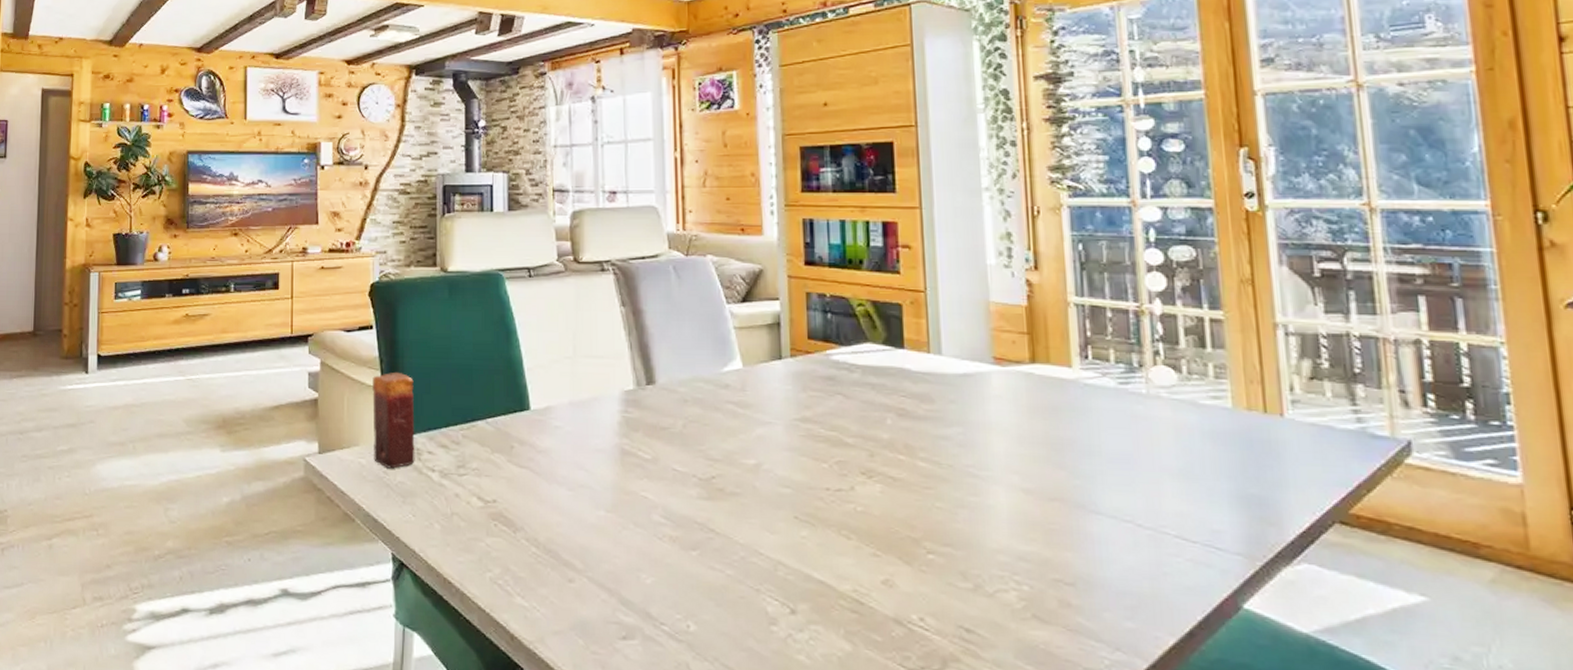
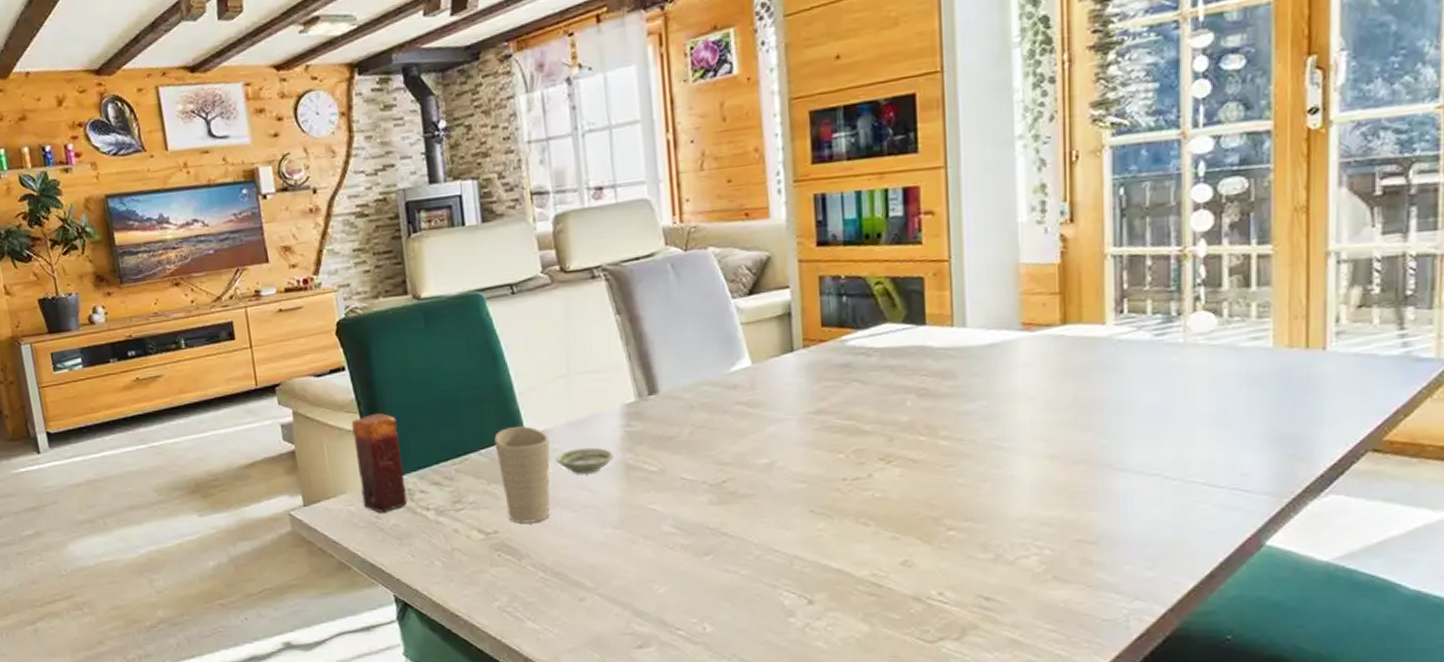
cup: none [501,400,552,496] -> present [494,426,550,523]
saucer: none [556,428,611,454] -> present [555,447,614,474]

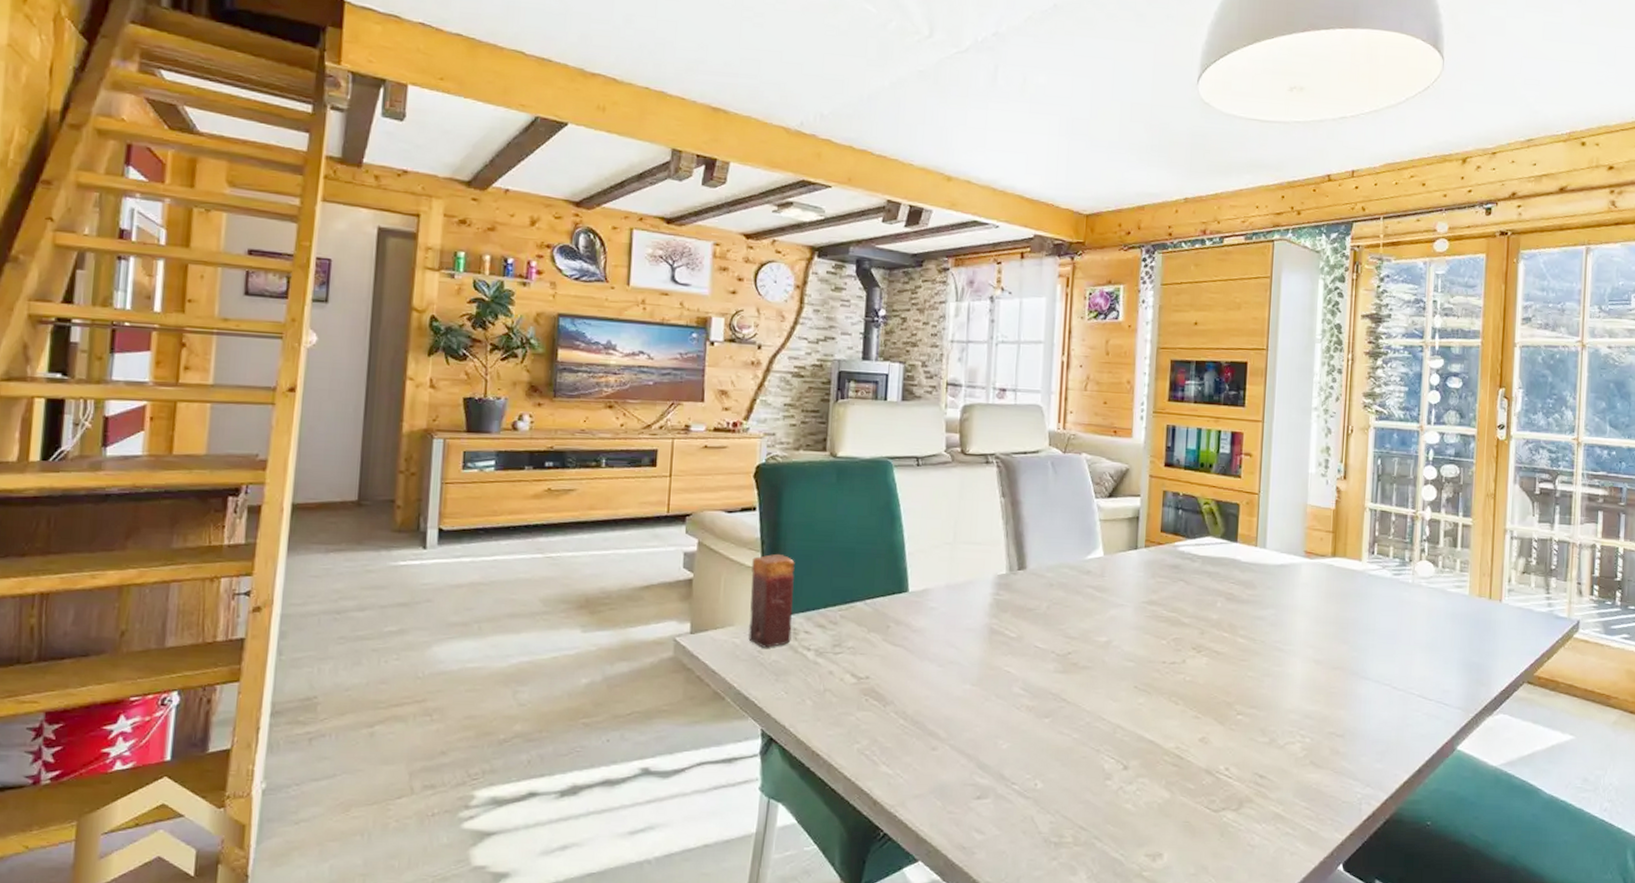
cup: present [494,426,550,523] -> none [880,583,929,672]
saucer: present [555,447,614,474] -> none [931,609,982,633]

